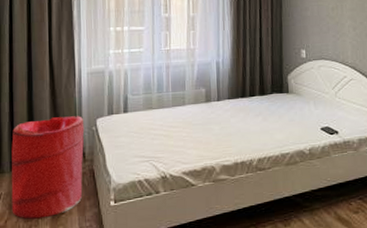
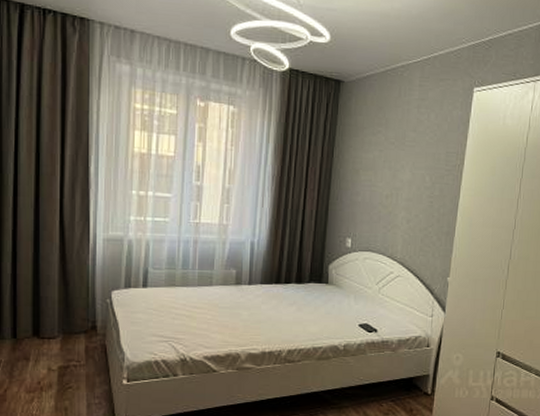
laundry hamper: present [11,116,85,219] -> none [12,284,98,391]

